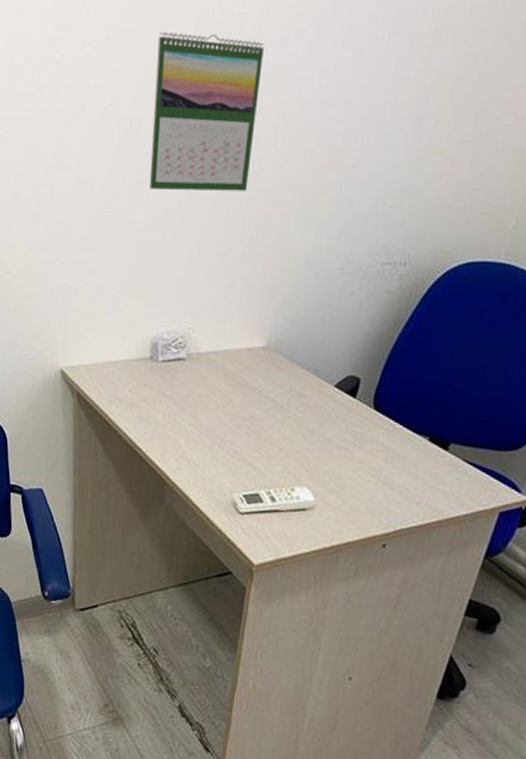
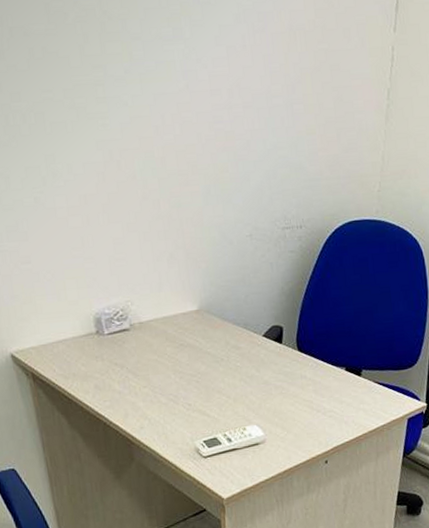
calendar: present [149,32,264,192] -> none [46,31,157,178]

